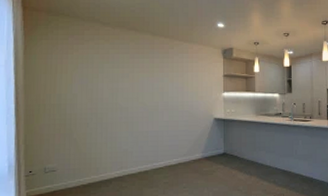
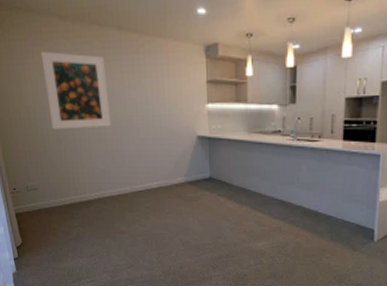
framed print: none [80,48,139,114] -> present [40,51,112,129]

